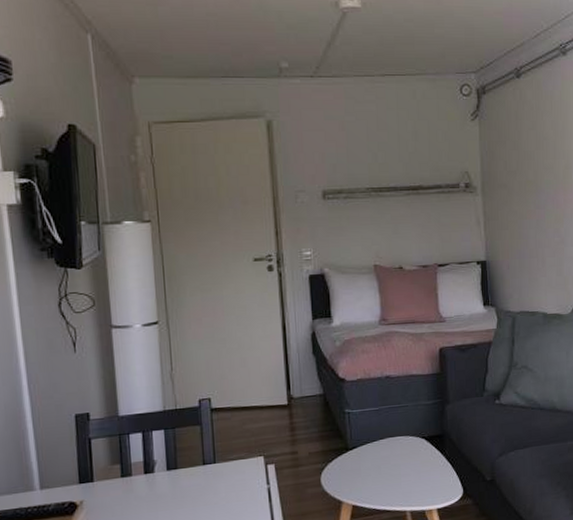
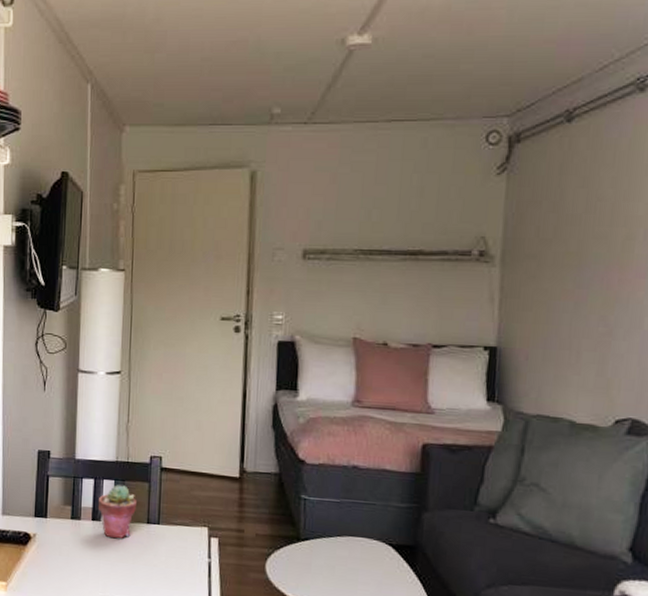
potted succulent: none [148,433,190,487] -> present [97,485,136,539]

